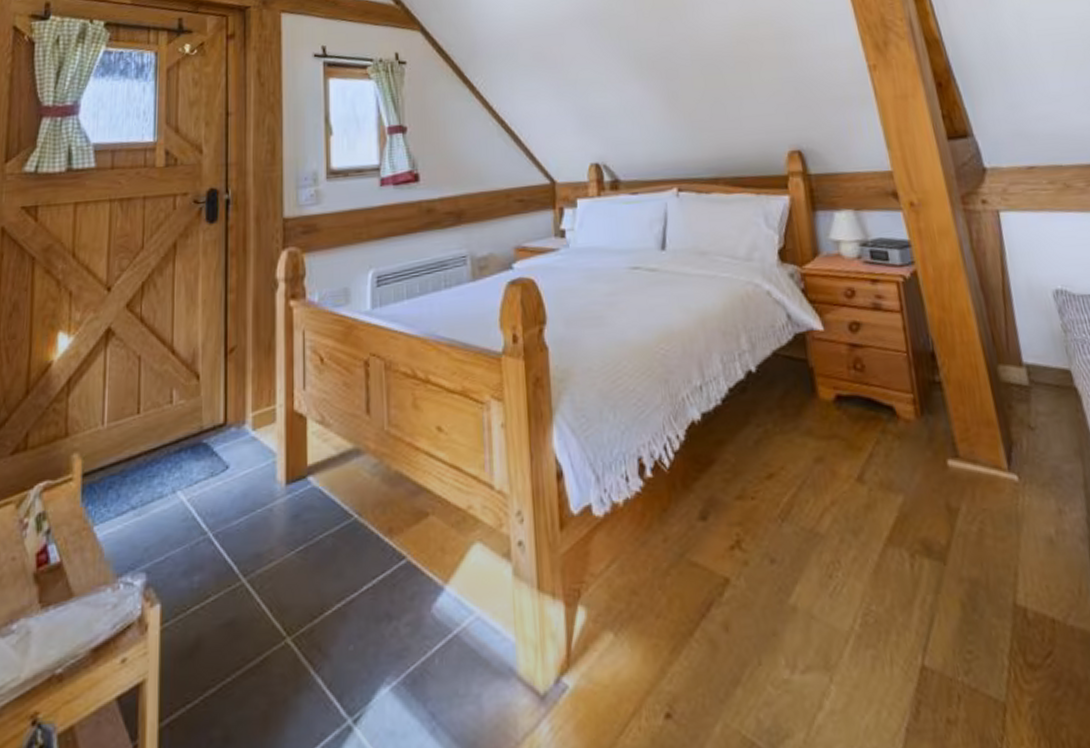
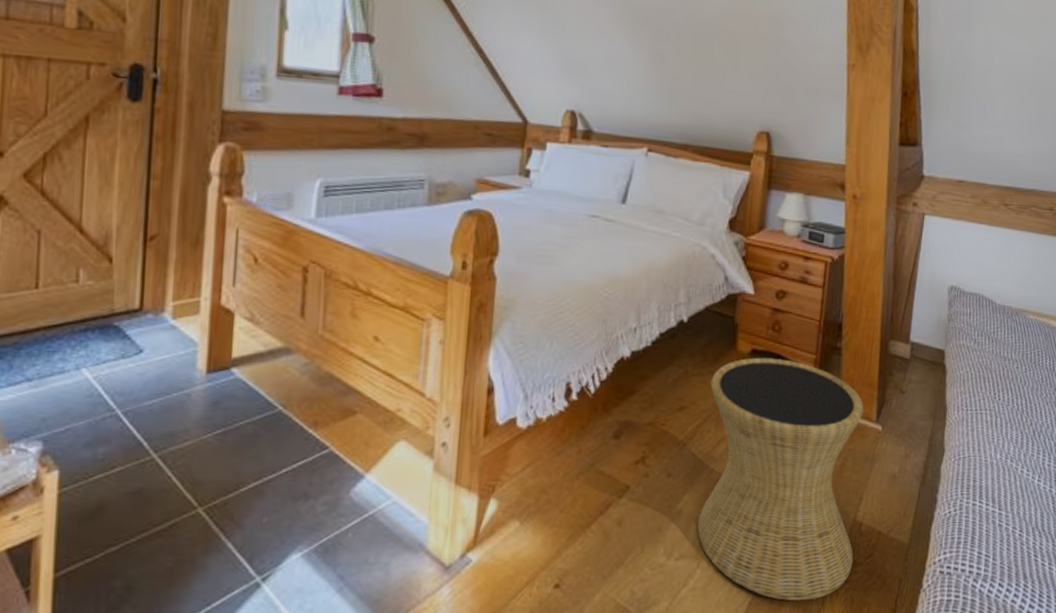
side table: none [796,403,1030,726] -> present [697,357,864,601]

